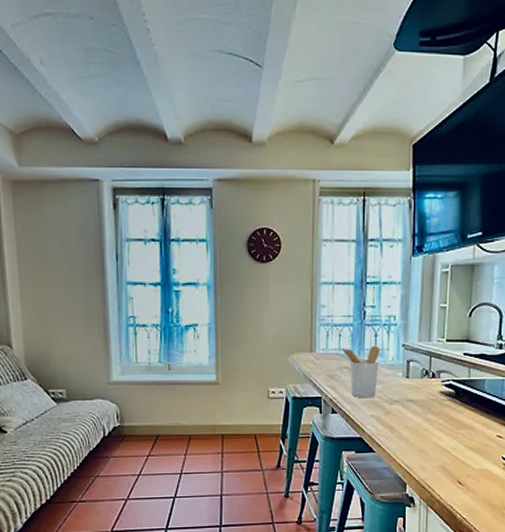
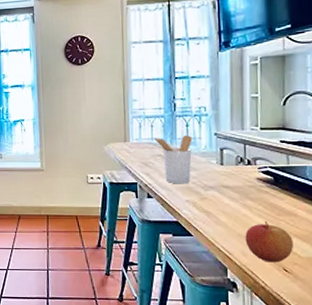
apple: none [425,435,468,476] -> present [245,221,293,263]

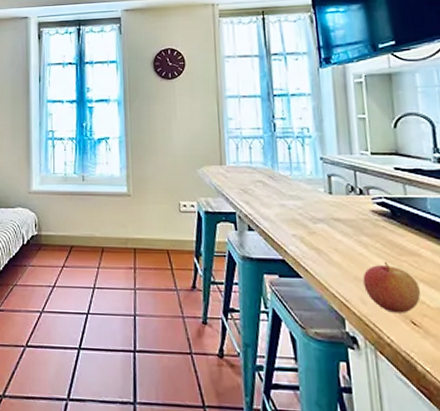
utensil holder: present [153,135,193,184] -> none [252,159,297,215]

